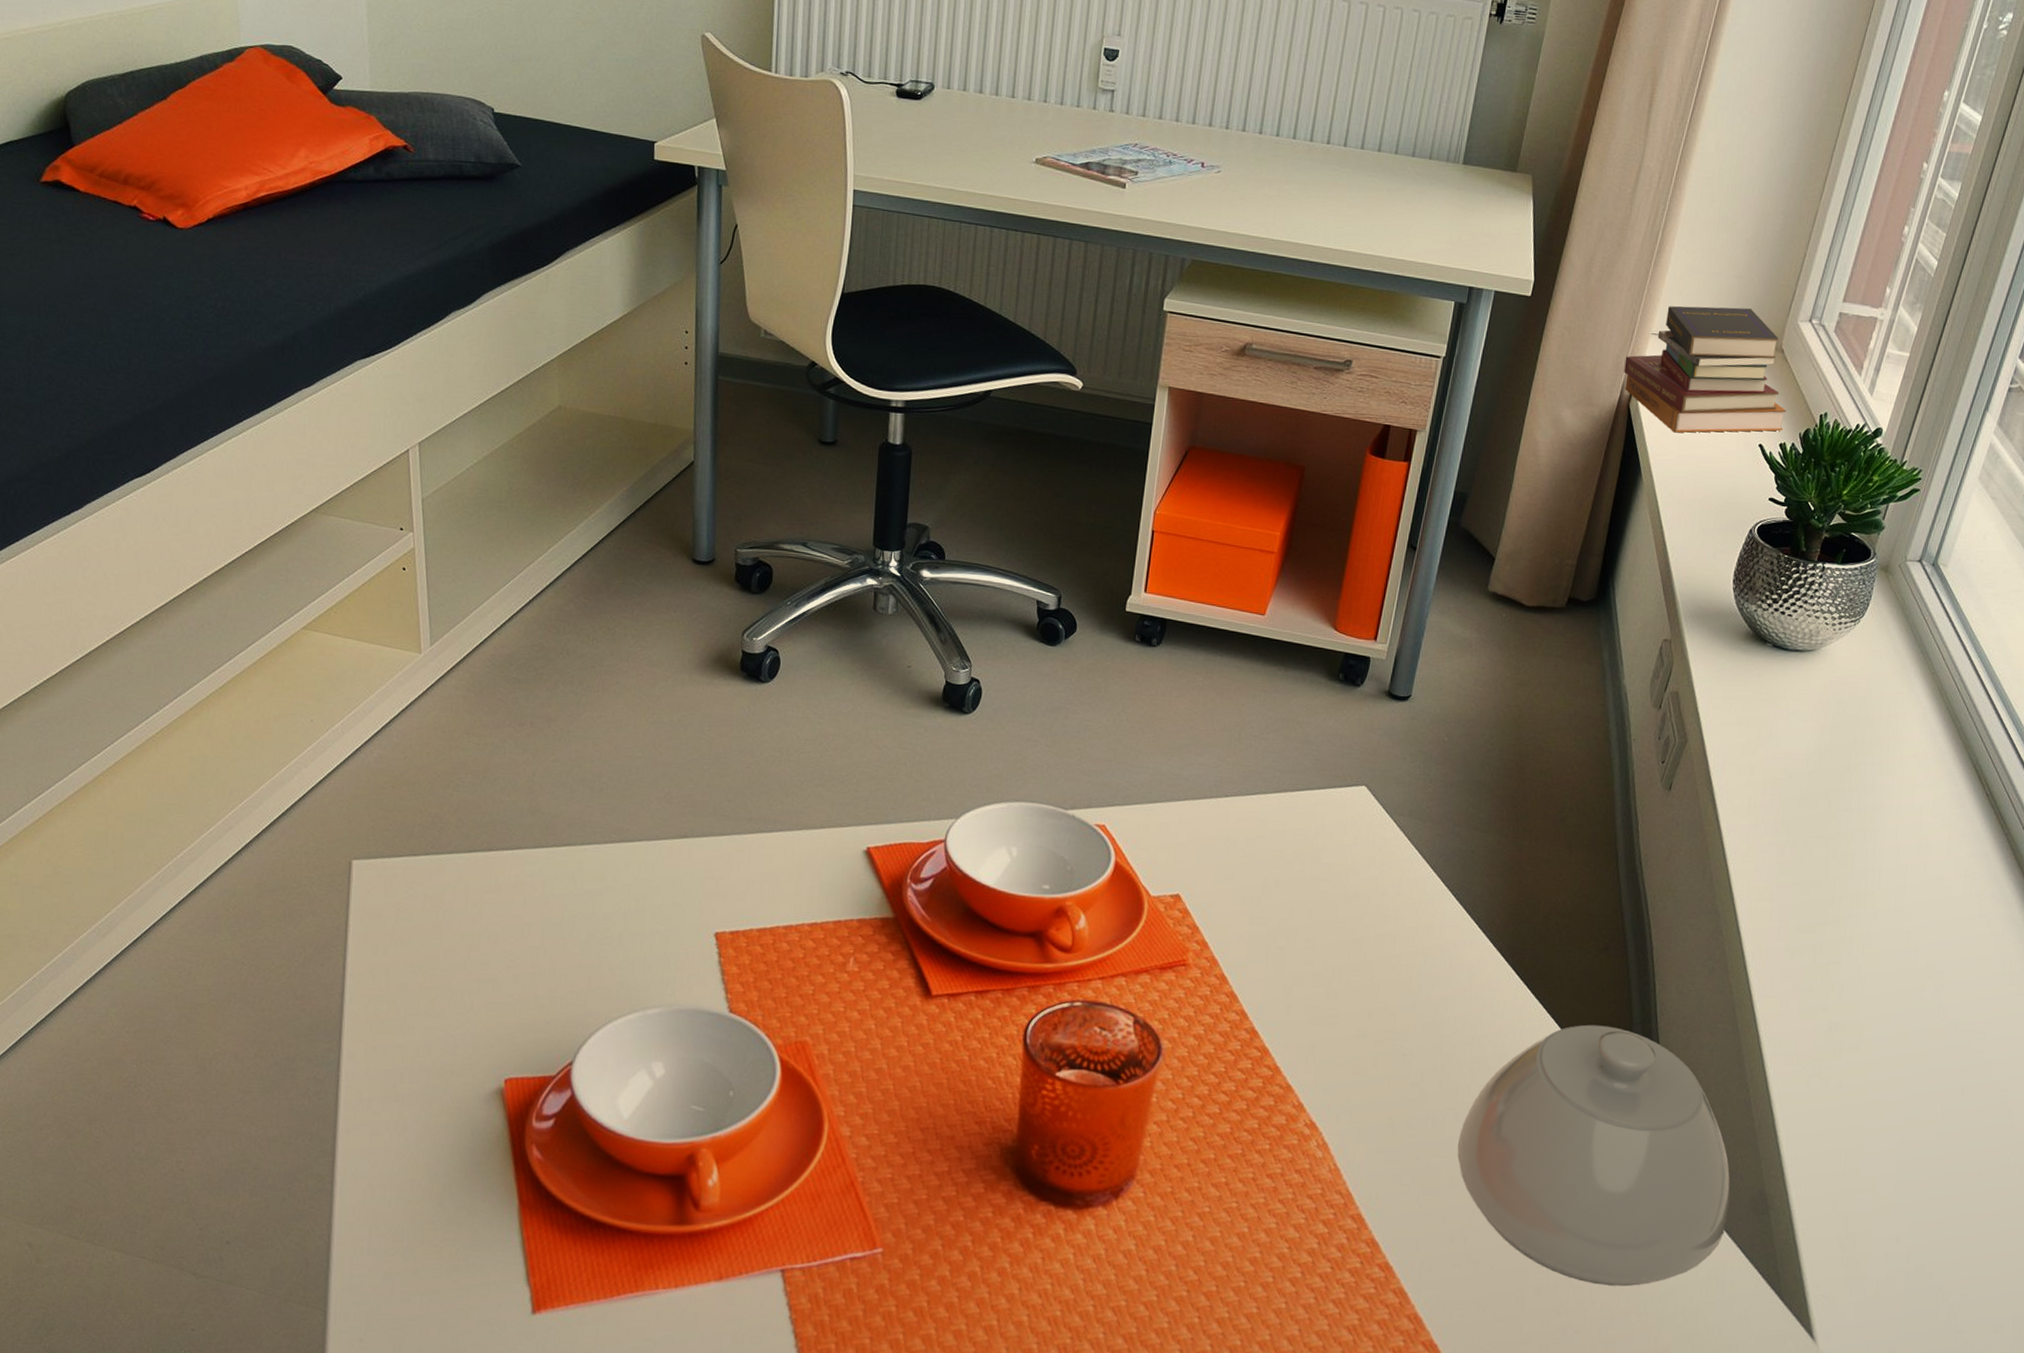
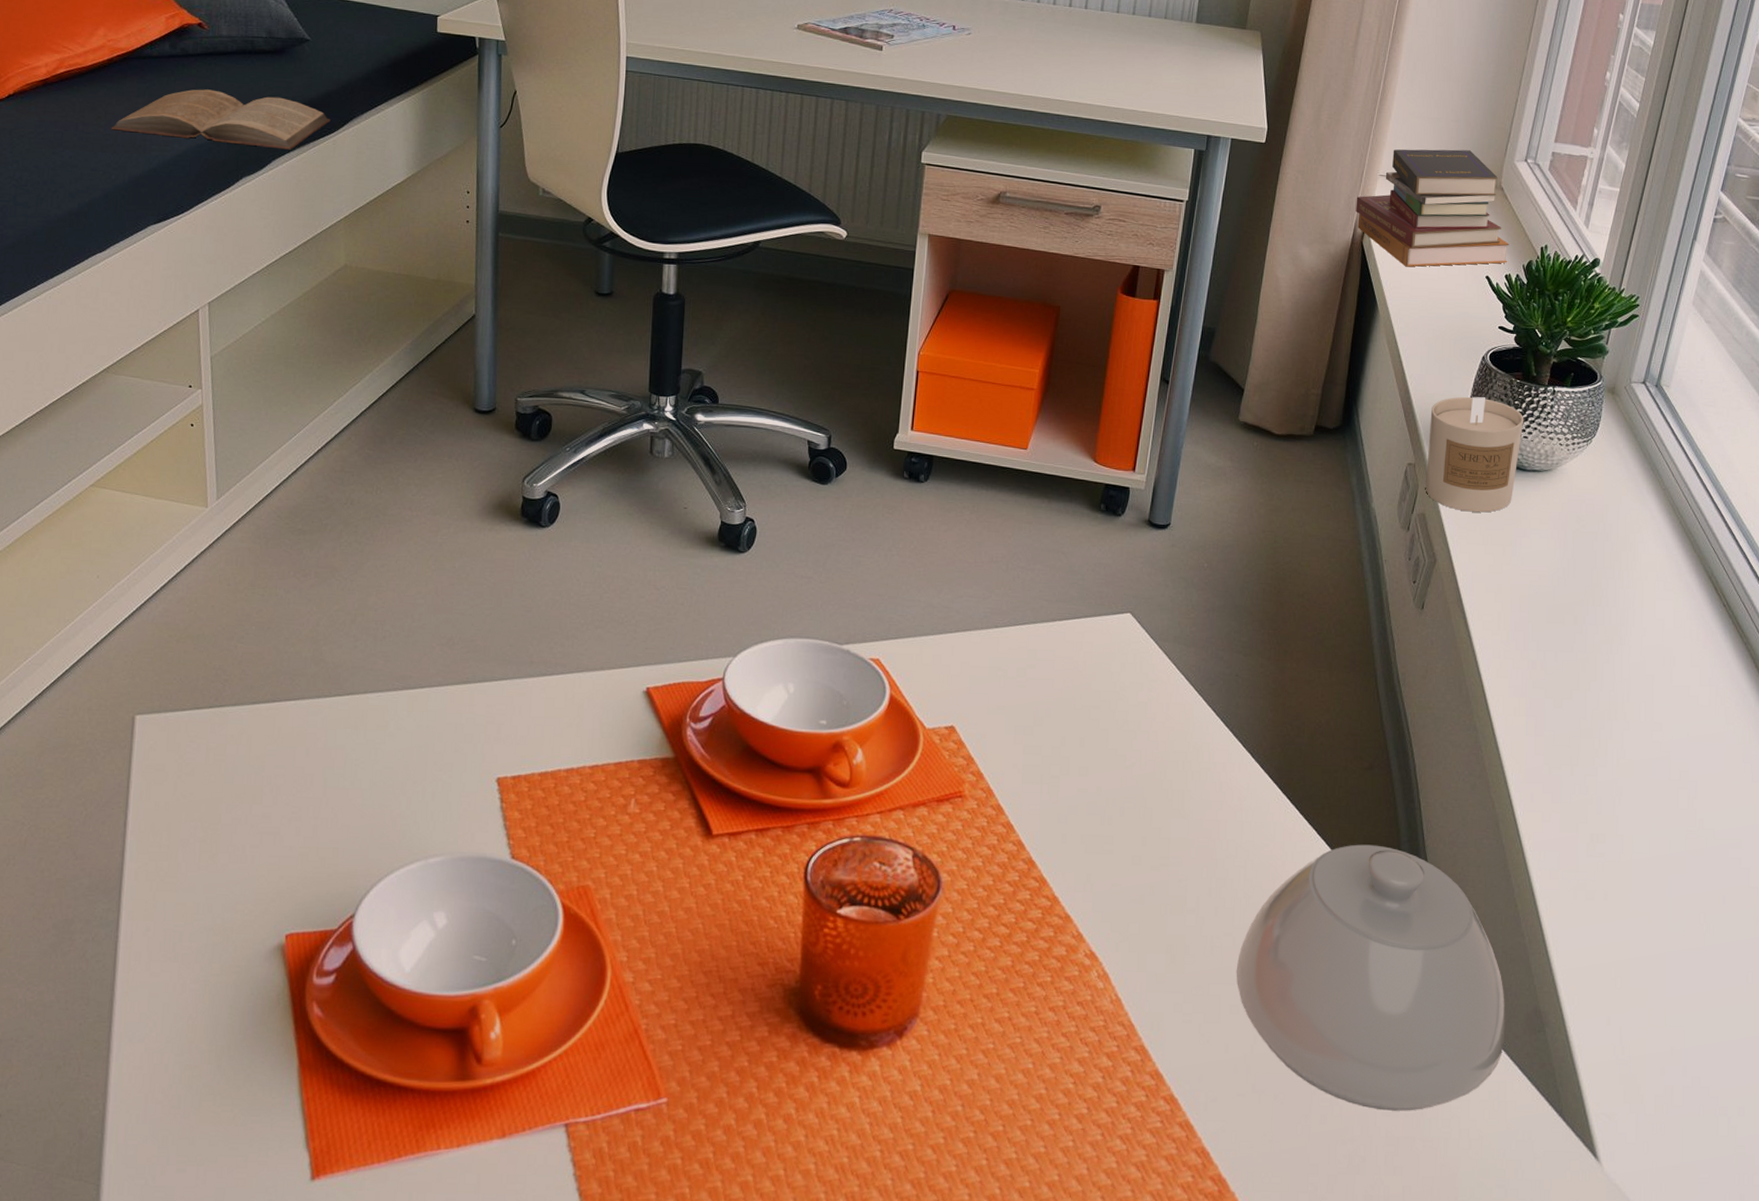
book: none [315,216,543,284] -> present [111,89,331,150]
candle: none [1681,571,1790,693] -> present [1426,396,1524,513]

